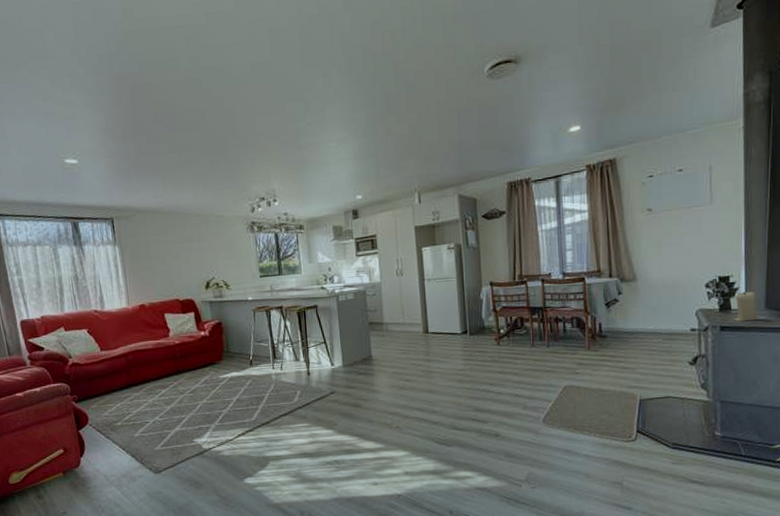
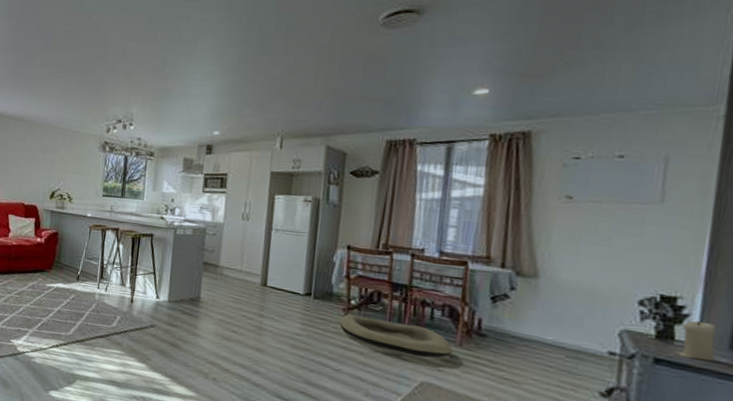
dog bed: none [494,340,584,366] -> present [339,313,453,358]

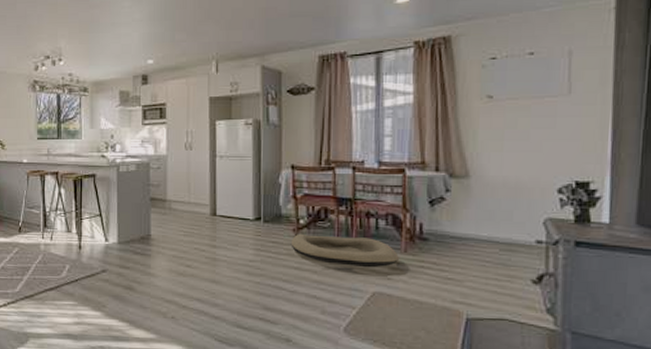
candle: present [676,320,716,362] -> none [593,202,625,239]

